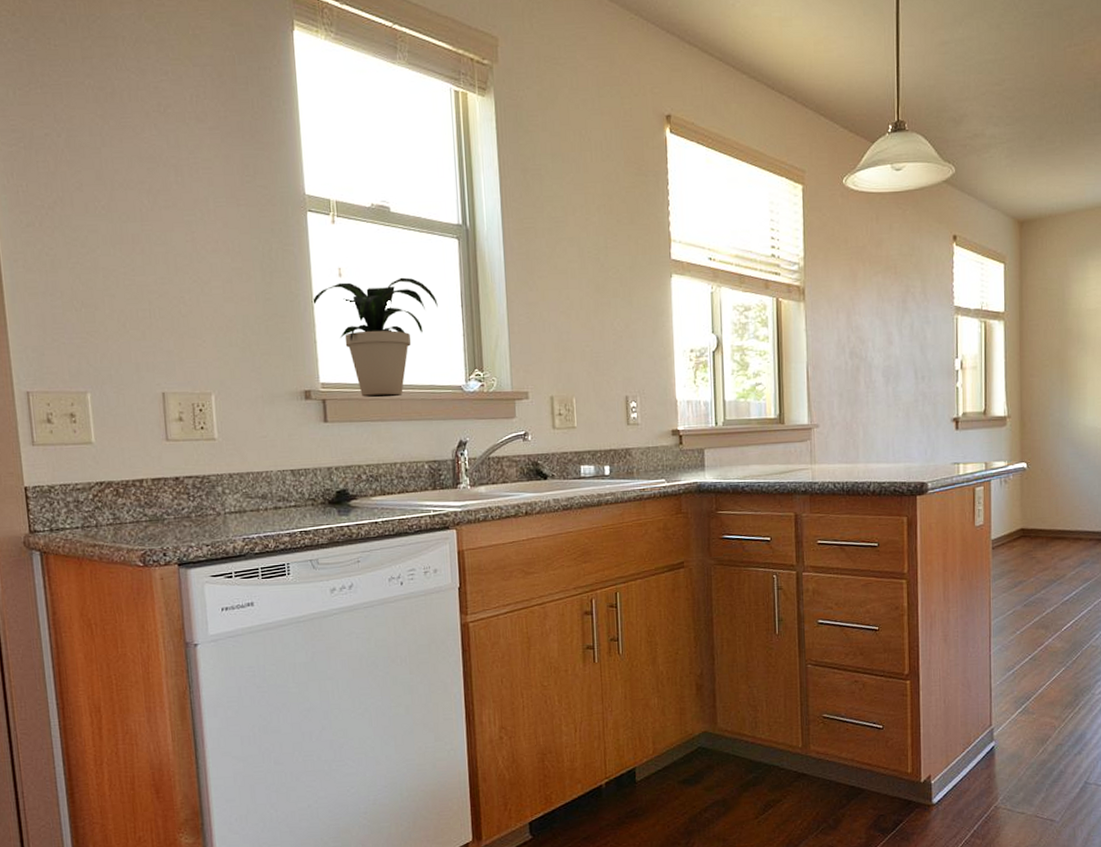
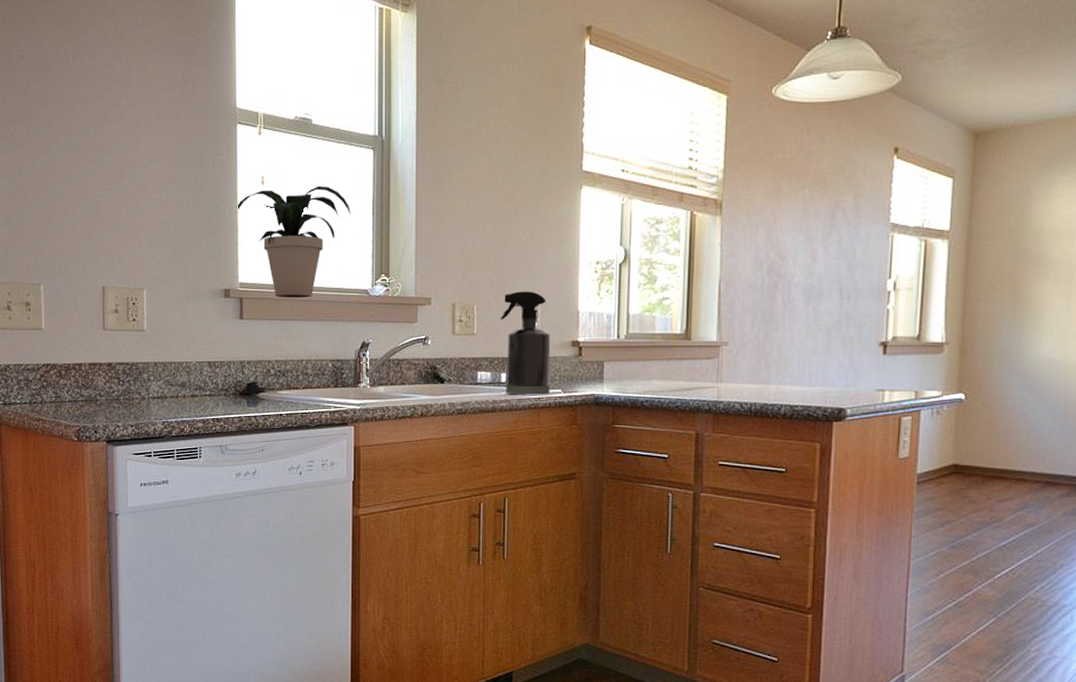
spray bottle: none [600,381,654,488] -> present [500,291,551,395]

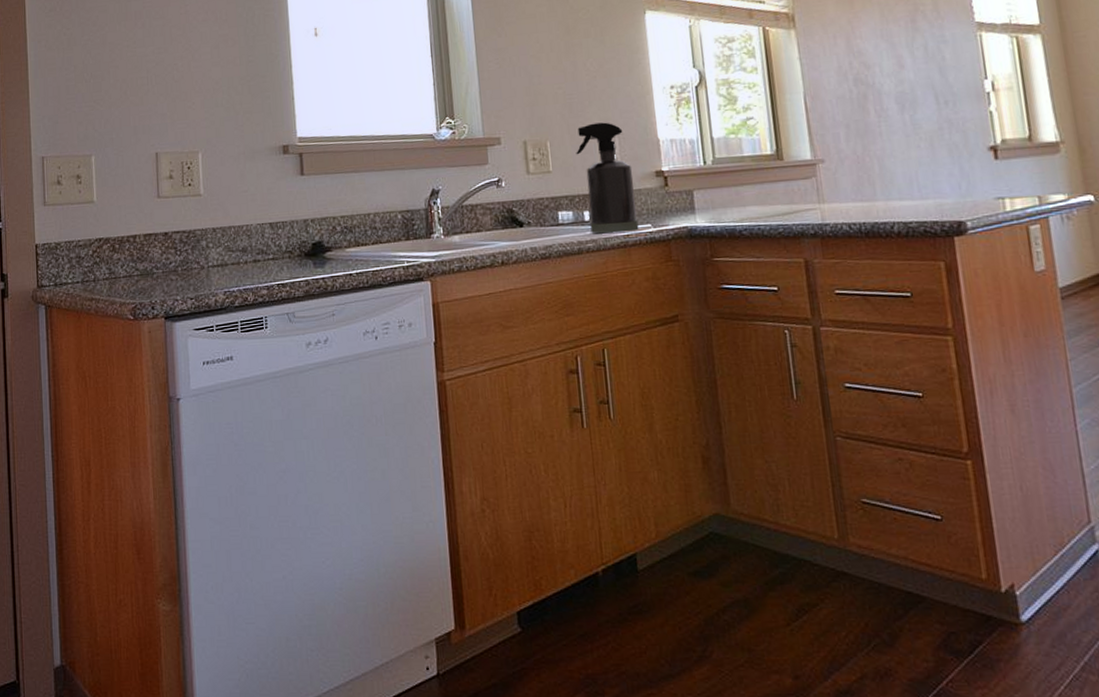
potted plant: present [236,185,351,298] -> none [290,32,408,150]

